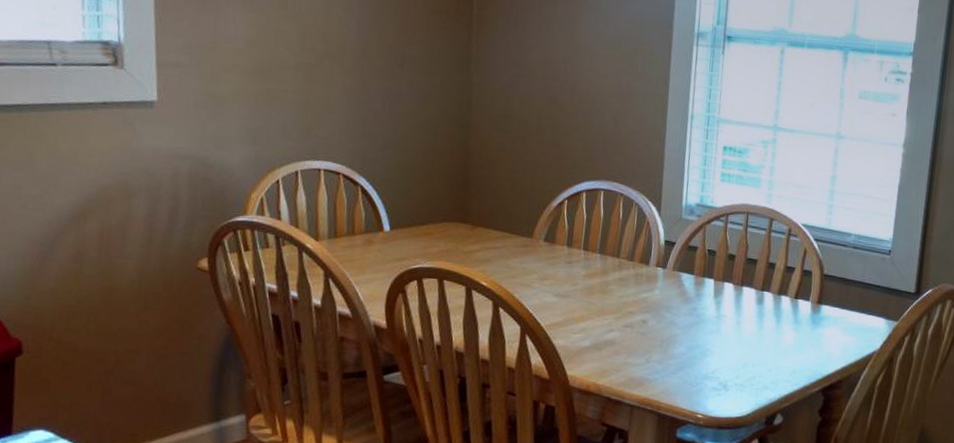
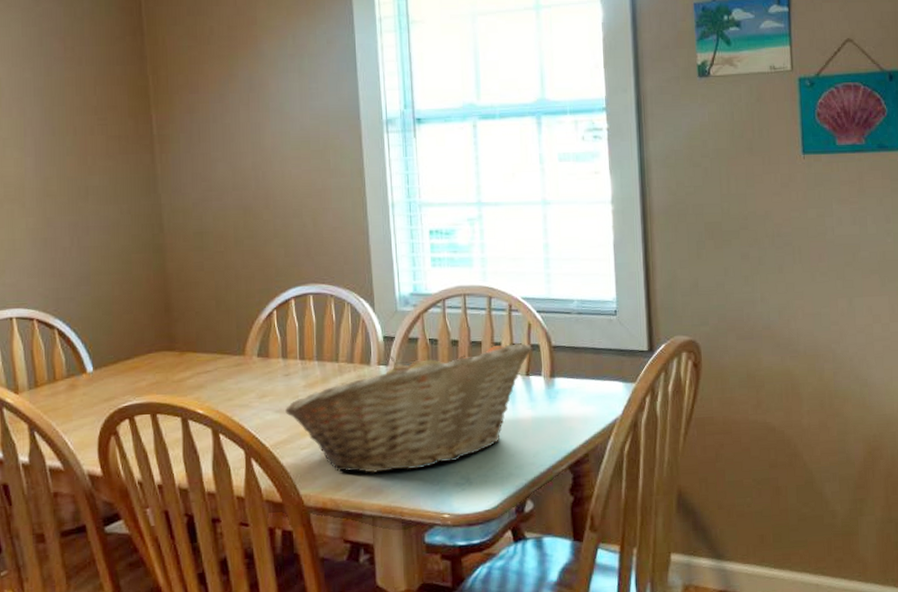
fruit basket: none [563,259,805,369] -> present [285,342,532,473]

